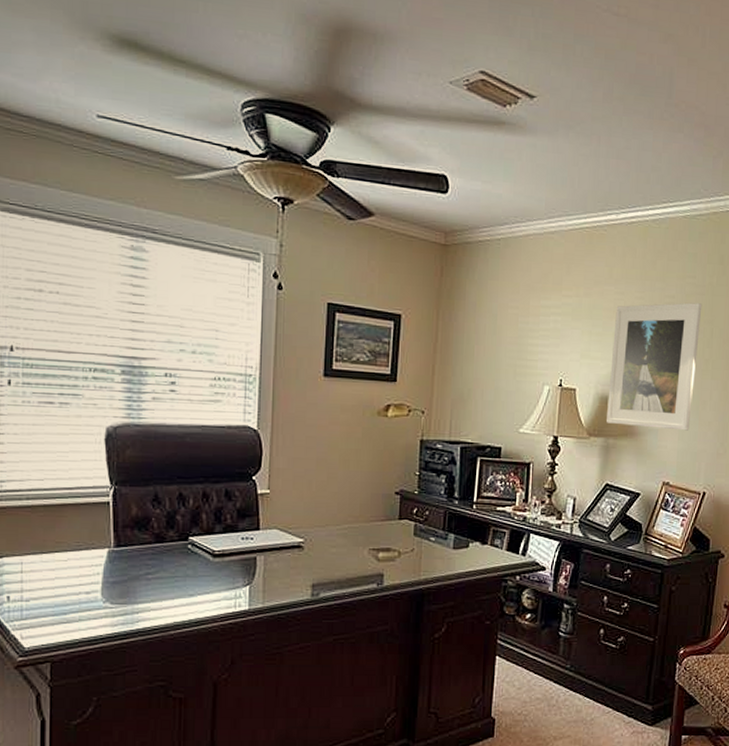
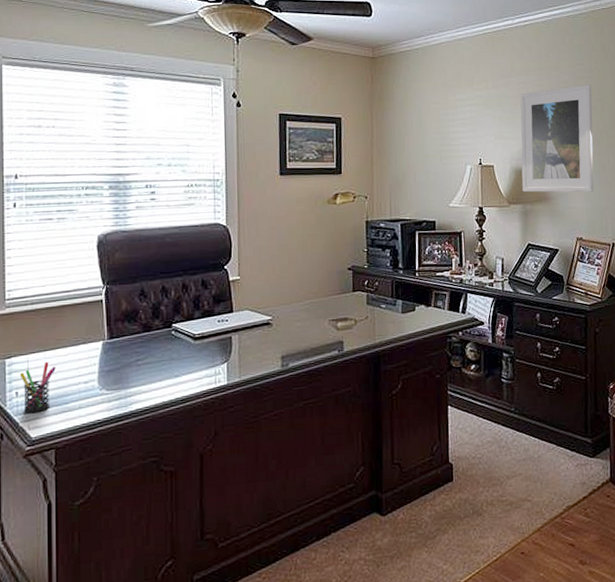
pen holder: none [12,565,53,620] -> present [19,361,56,413]

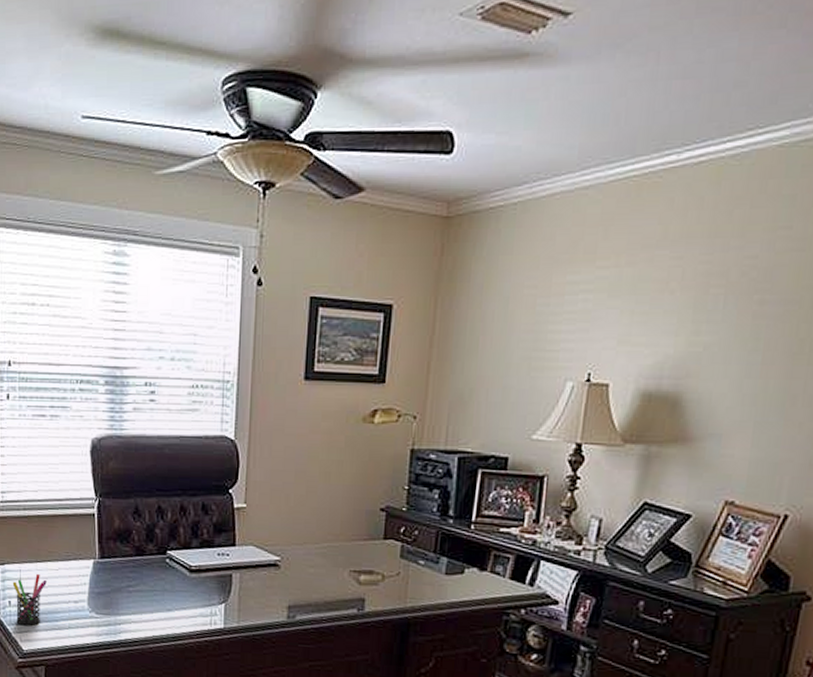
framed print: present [520,85,594,193] -> none [647,263,801,435]

